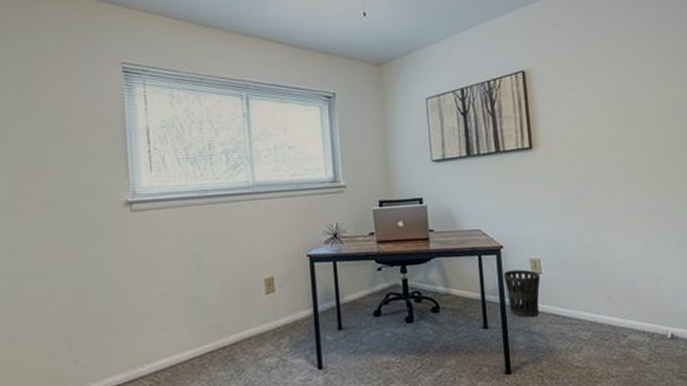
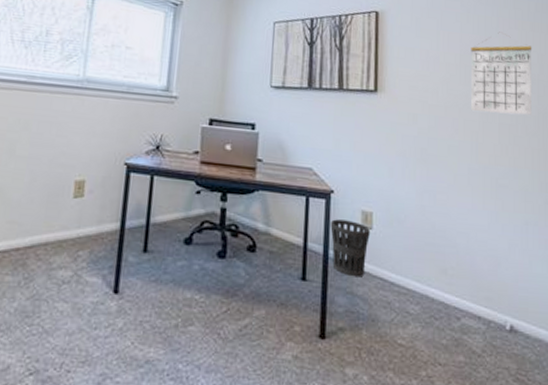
calendar: none [616,71,677,152] -> present [470,31,532,115]

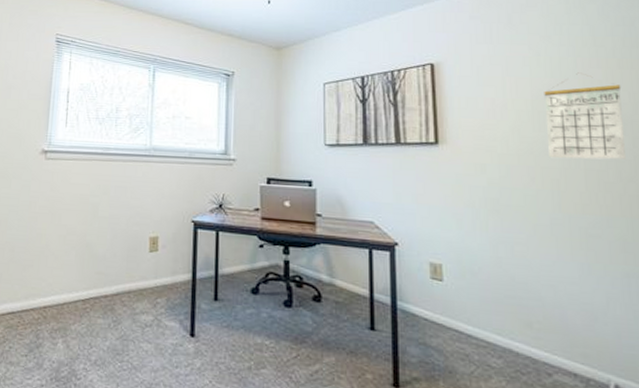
wastebasket: present [330,219,370,278] -> none [397,271,441,329]

